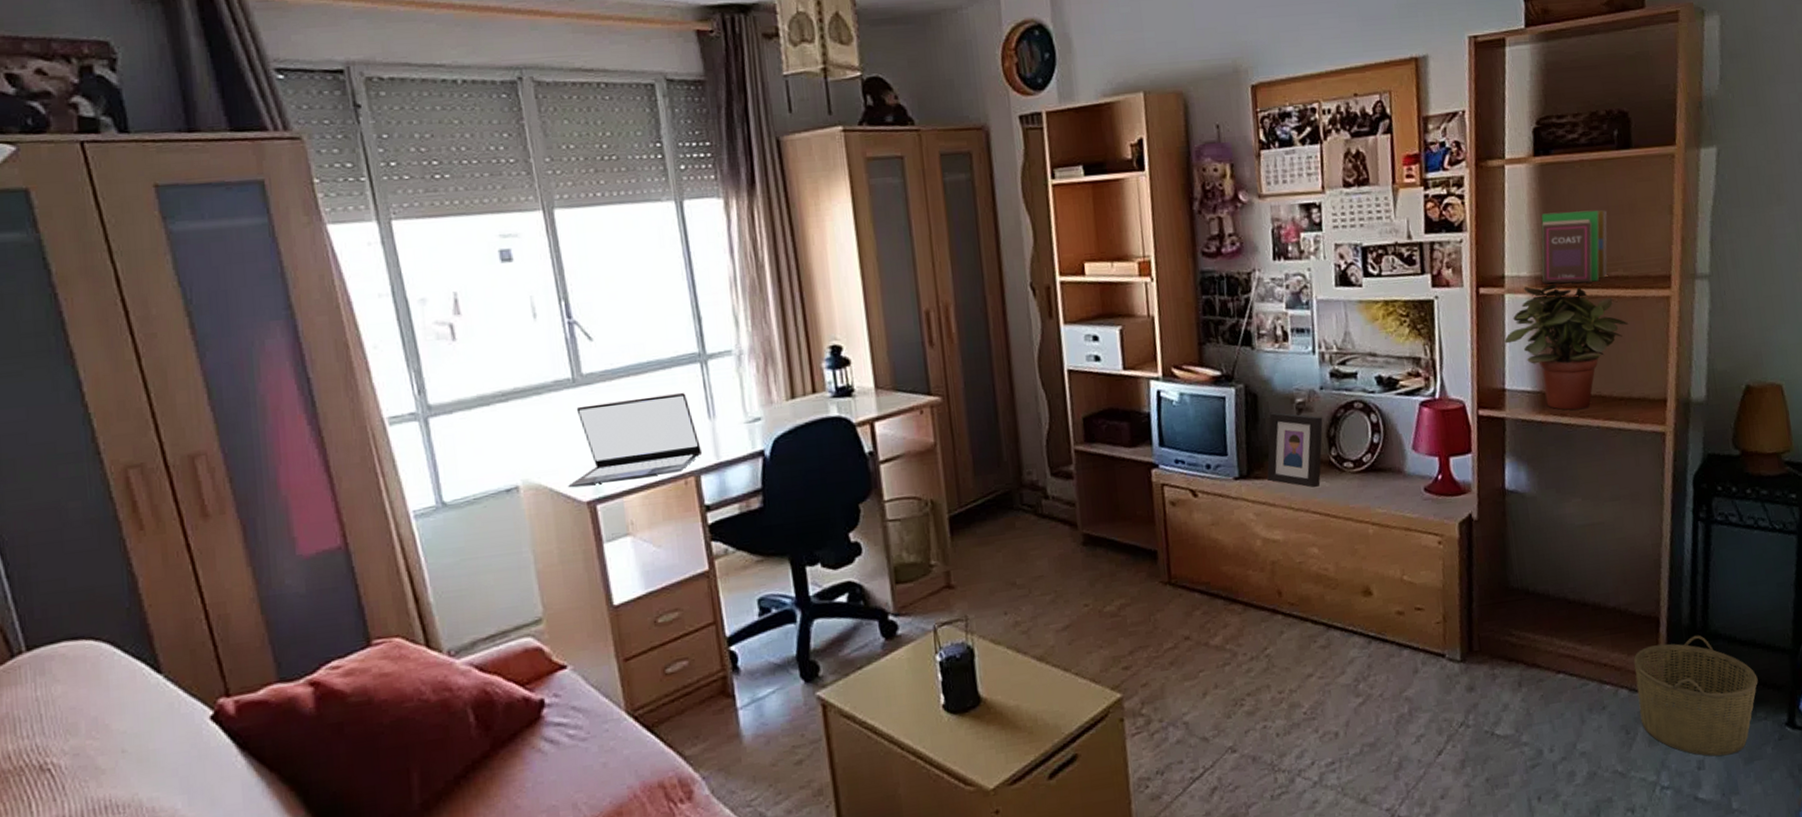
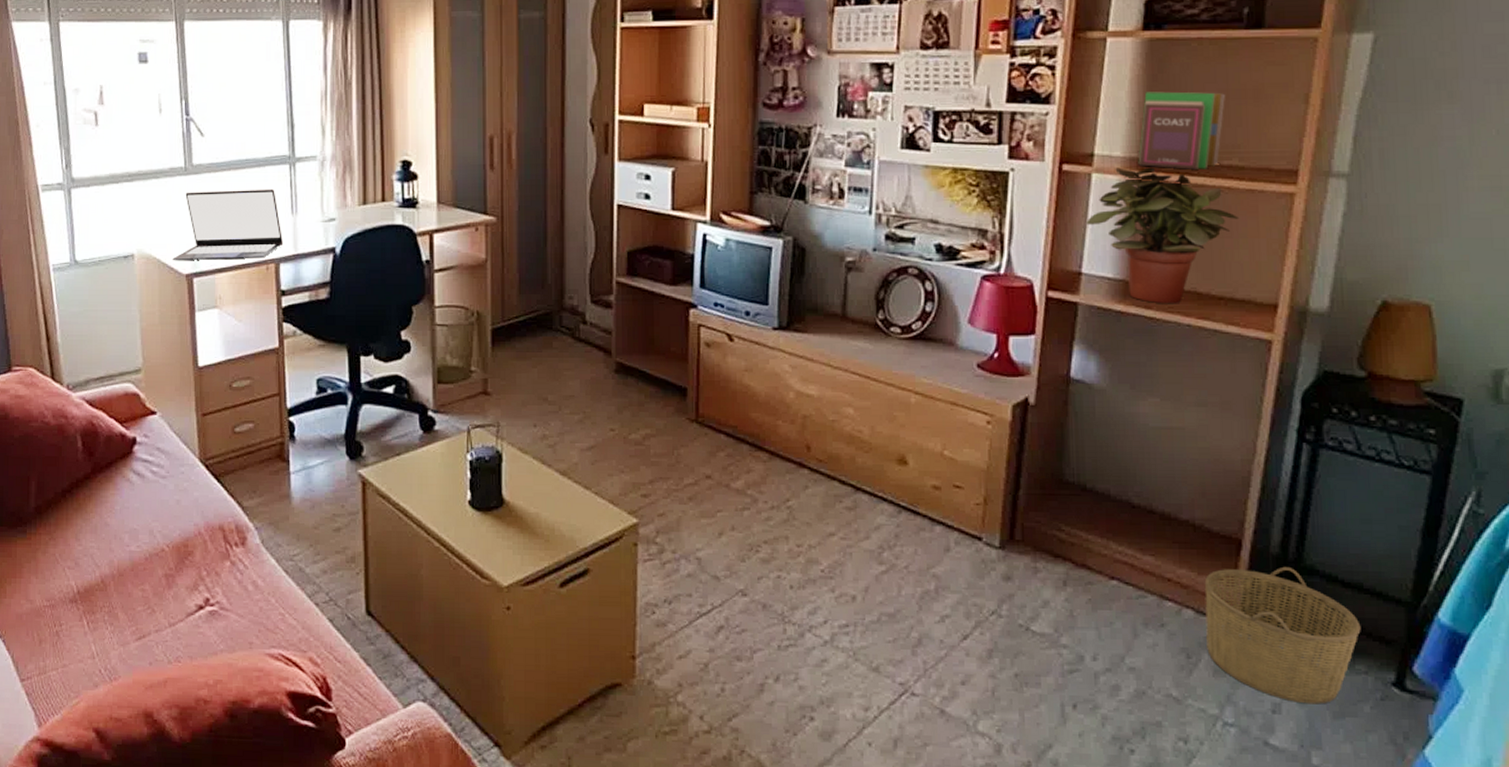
picture frame: present [1267,412,1323,488] -> none [807,269,873,349]

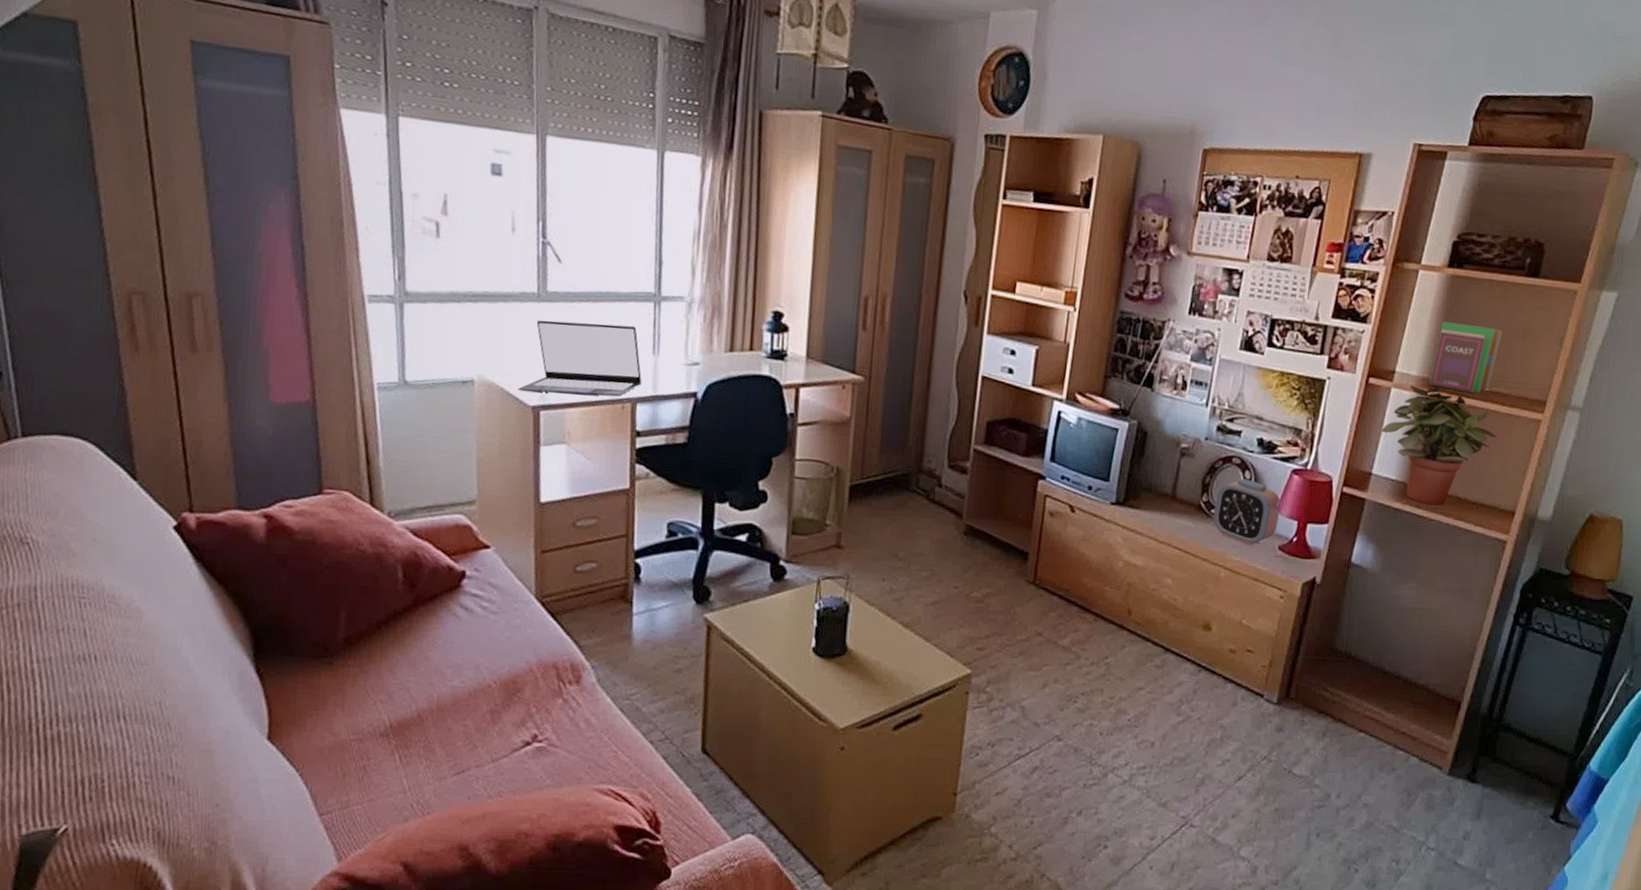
alarm clock: none [894,290,974,366] -> present [1213,478,1281,546]
basket: present [1204,566,1361,705] -> none [1423,724,1536,833]

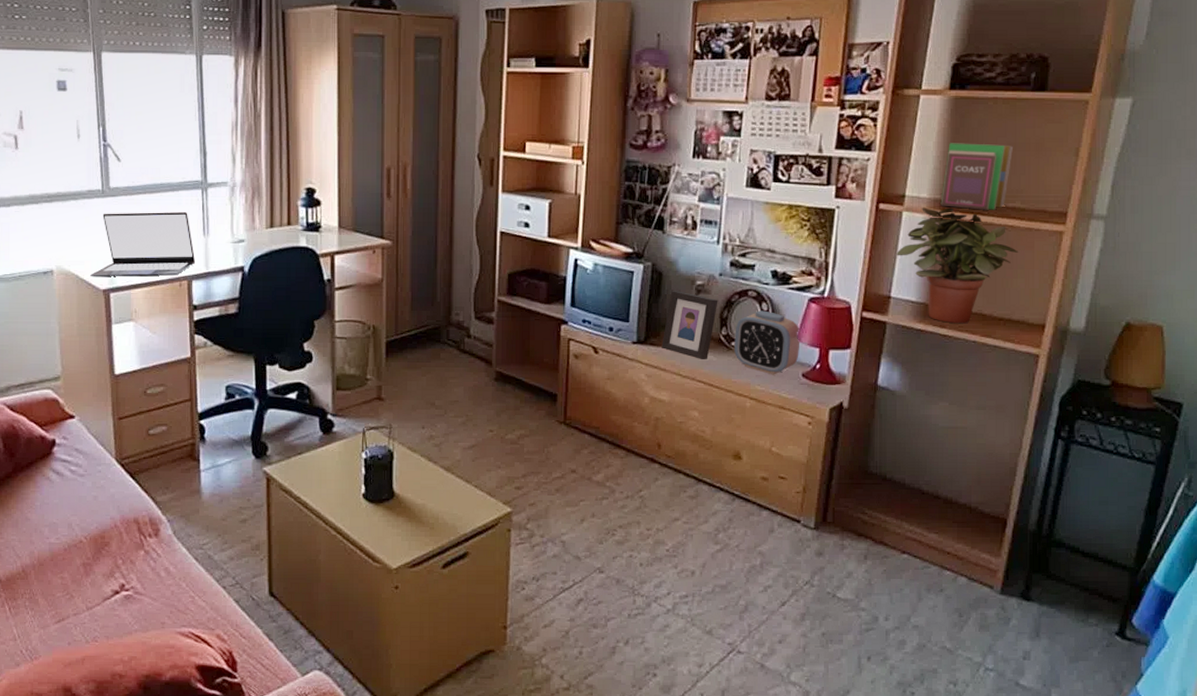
picture frame: none [1140,452,1202,527] -> present [662,291,718,360]

